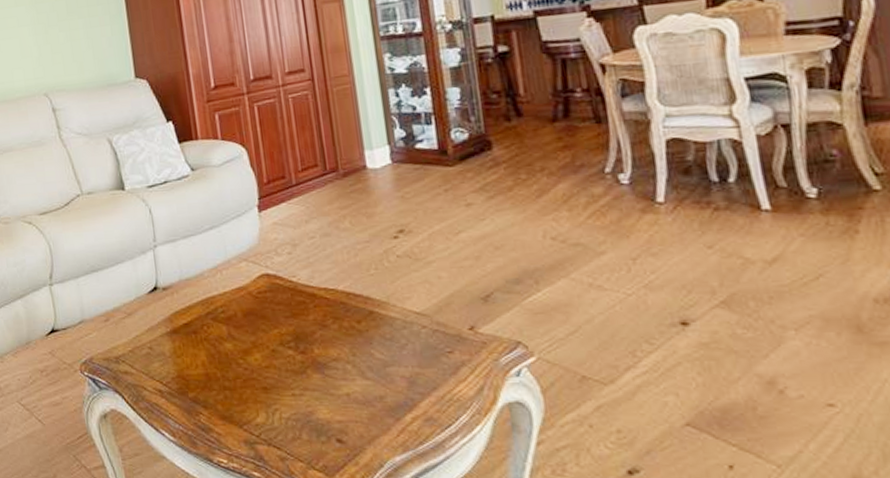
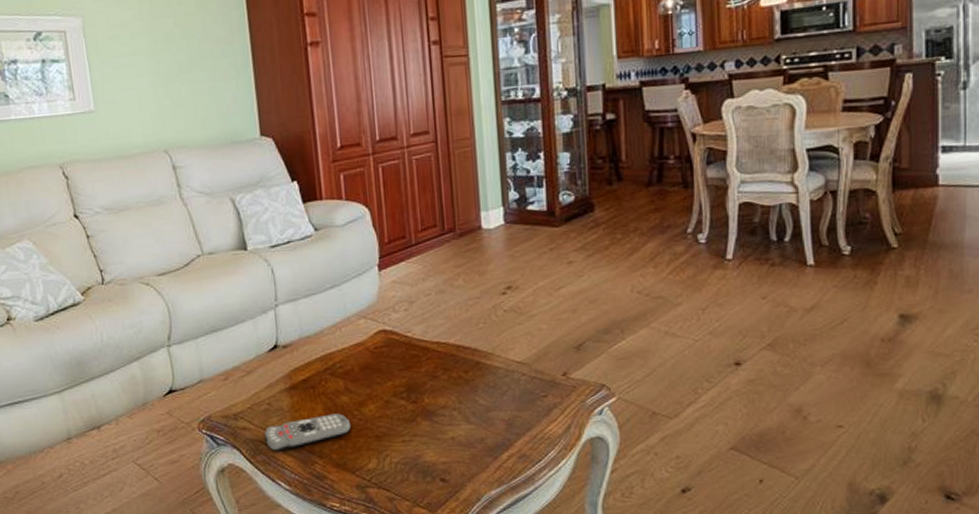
remote control: none [146,361,236,399] -> present [264,413,351,452]

